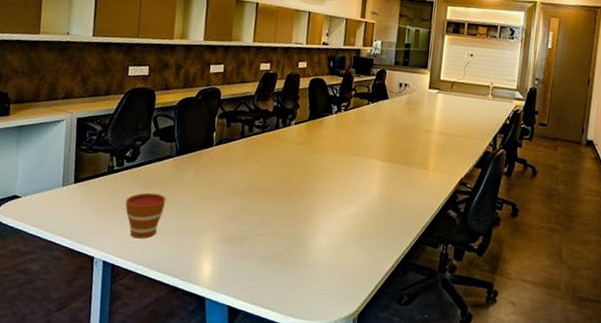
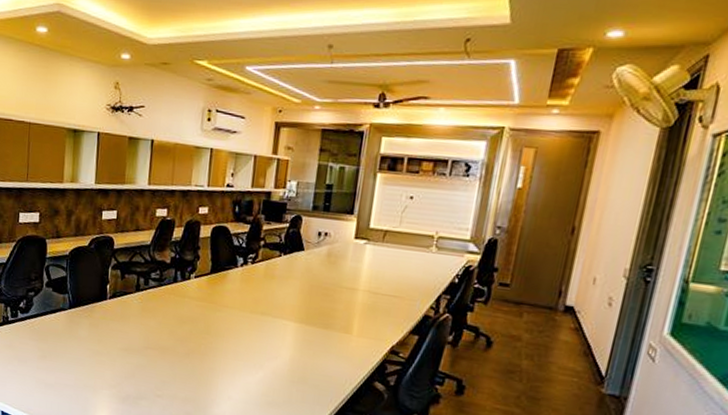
cup: present [125,192,166,239] -> none [20,345,61,392]

